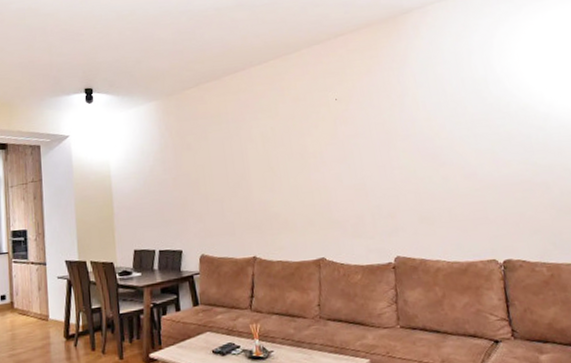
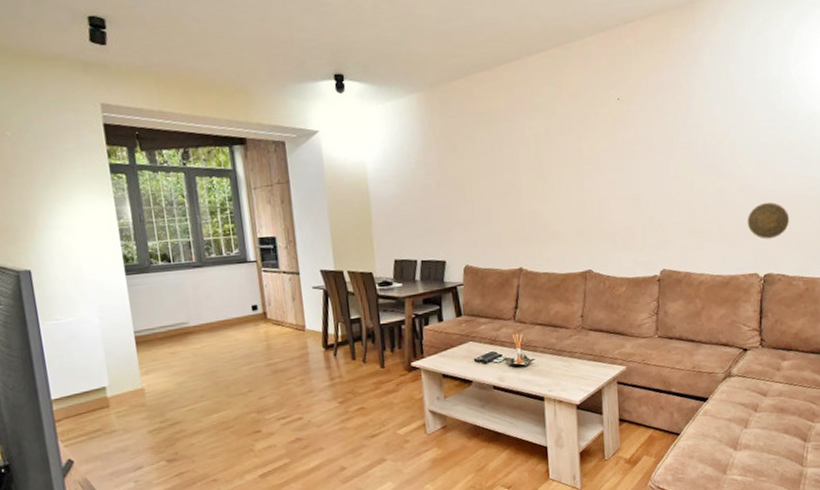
decorative plate: none [476,188,521,225] -> present [747,202,790,239]

